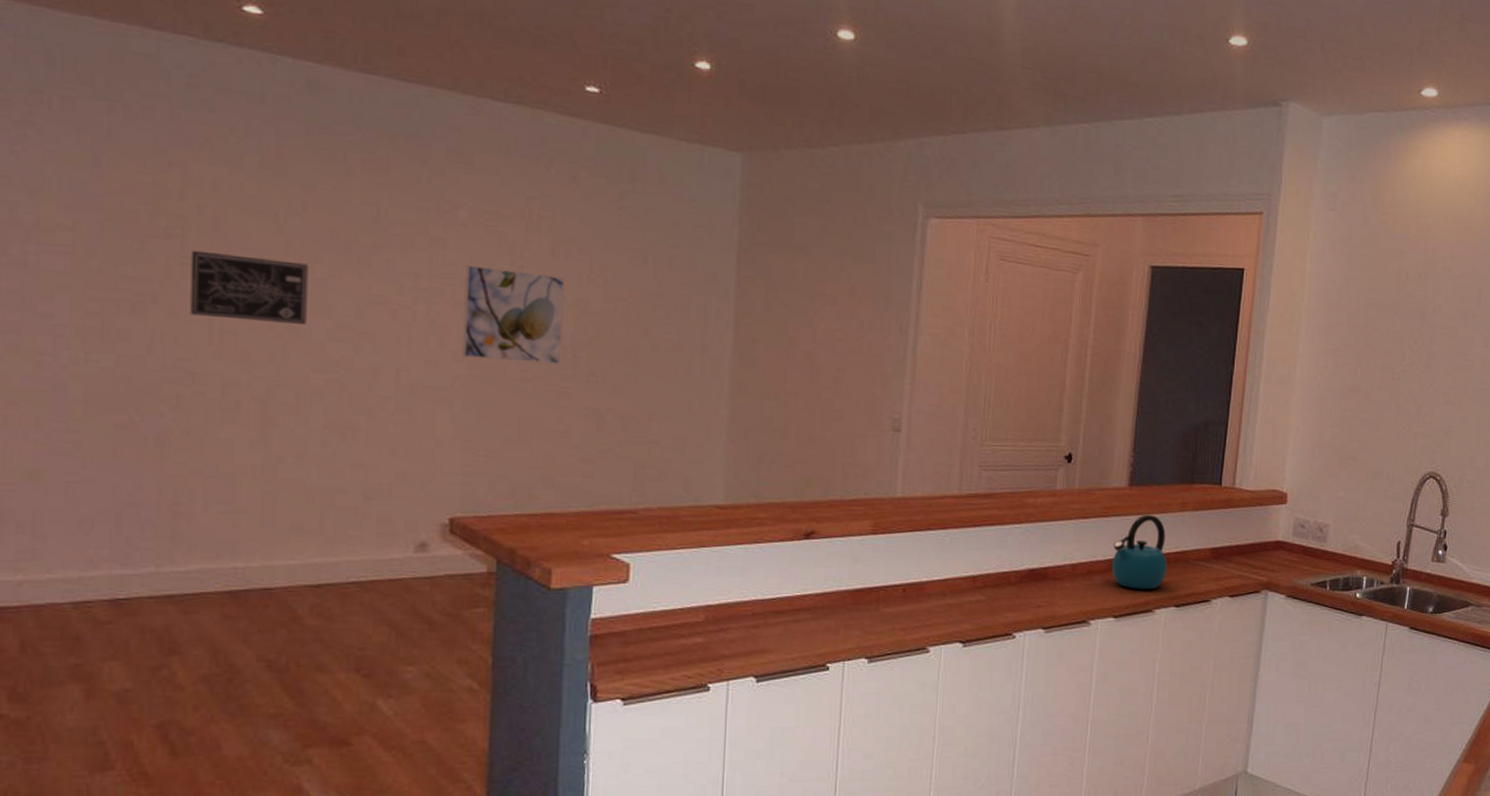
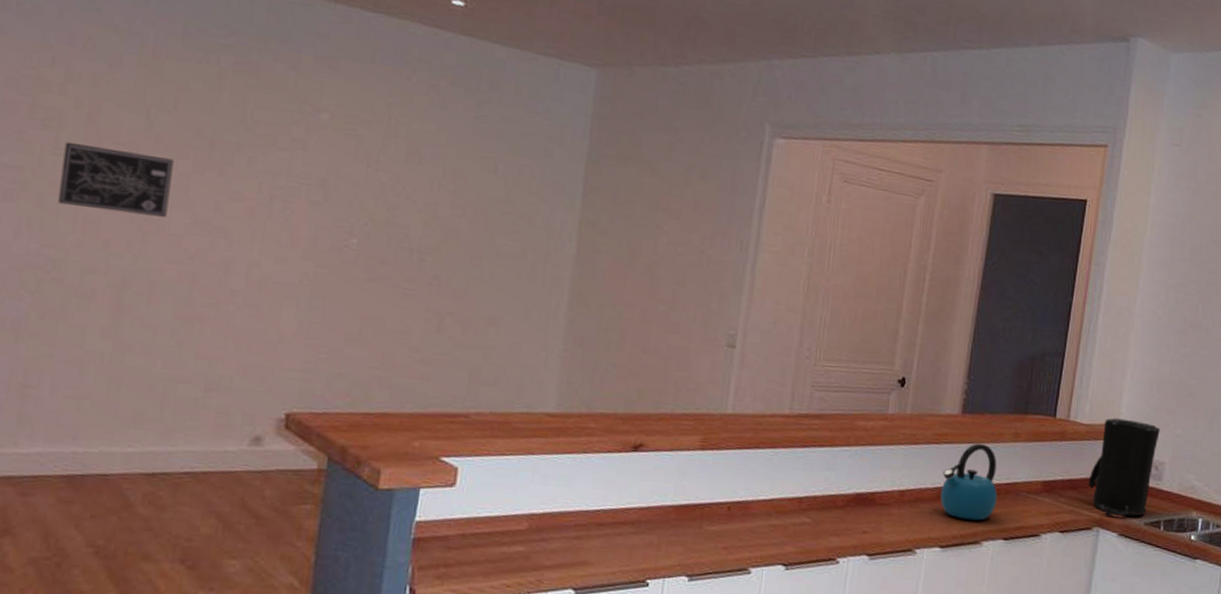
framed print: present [462,264,565,364] -> none [312,166,417,266]
coffee maker: none [1255,483,1324,579] -> present [1088,418,1160,517]

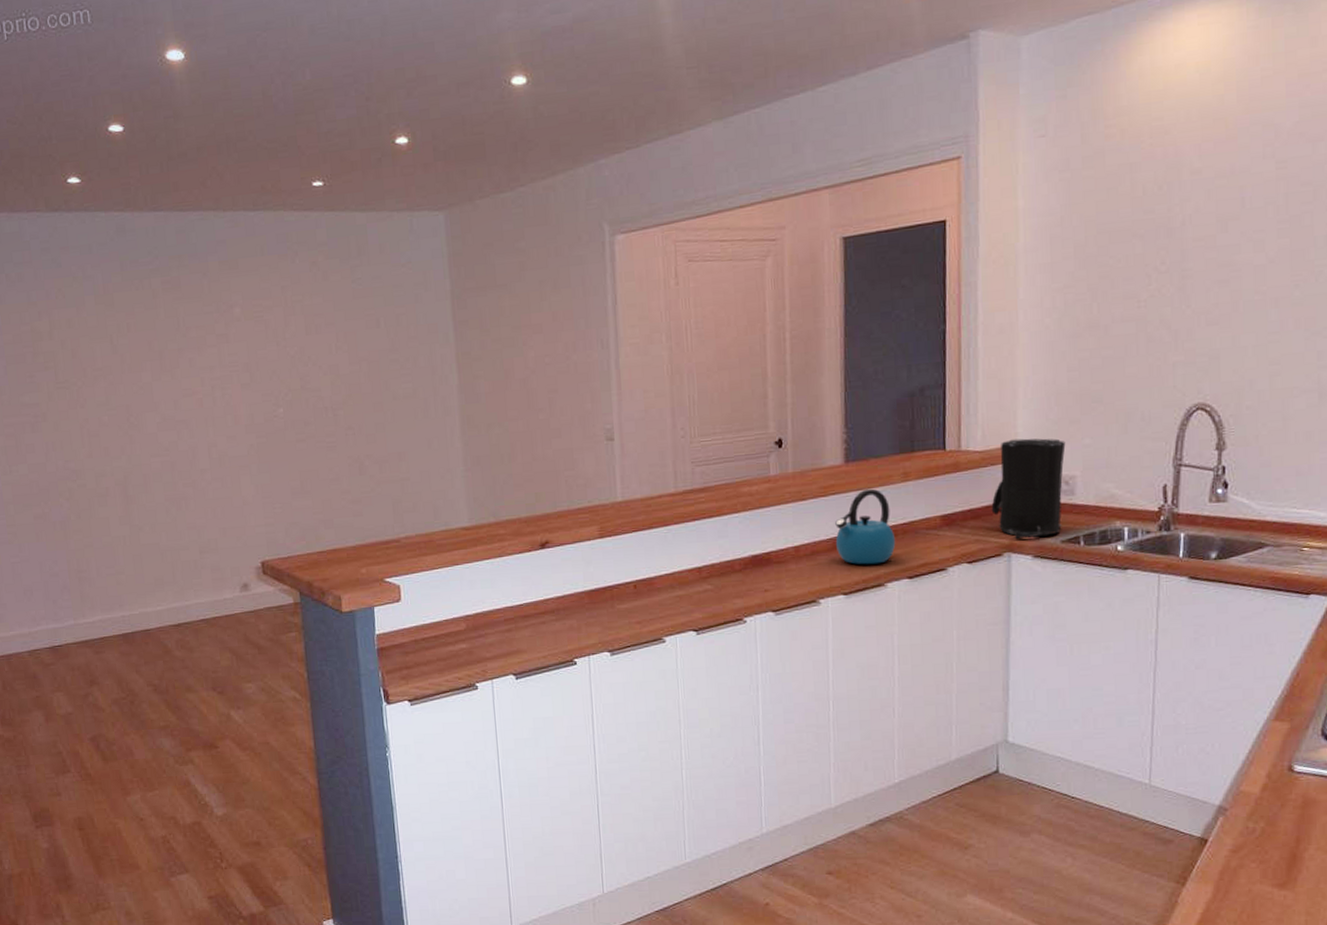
wall art: present [57,141,174,217] -> none [62,373,143,426]

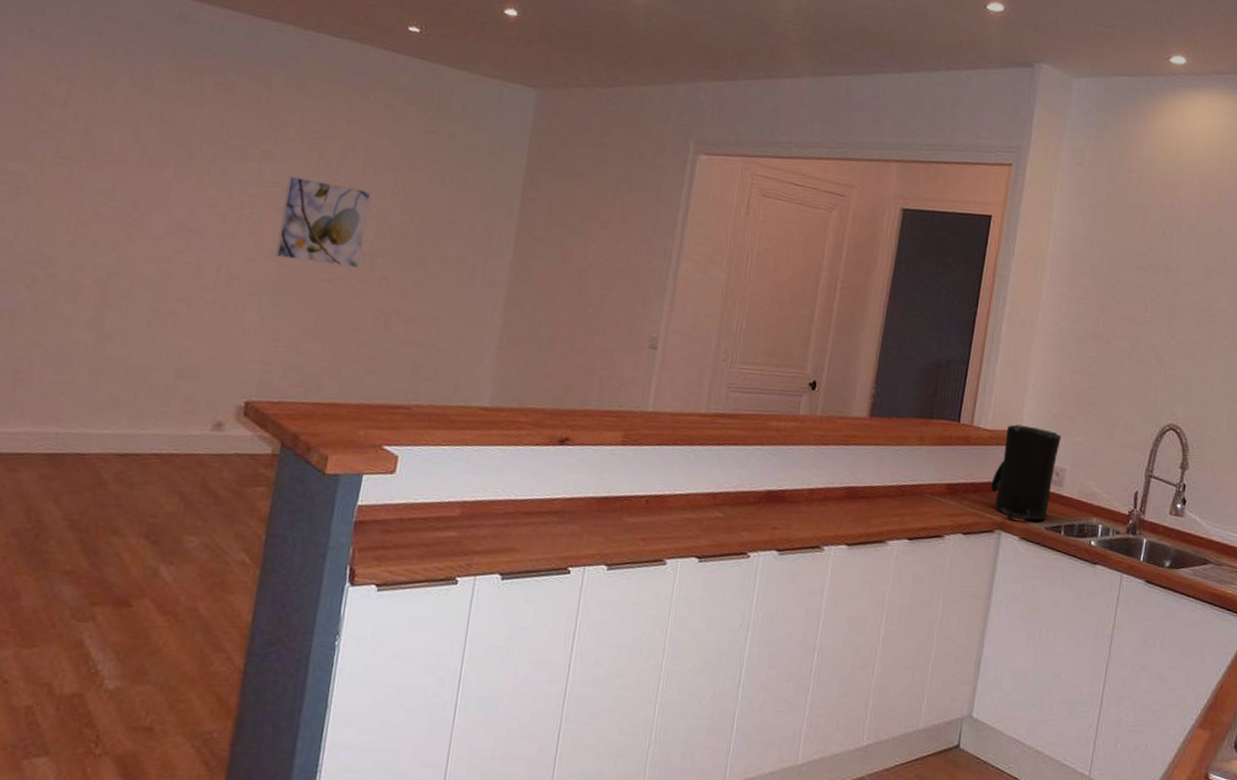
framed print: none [245,349,324,429] -> present [275,175,372,268]
kettle: present [835,488,896,565] -> none [847,445,903,521]

